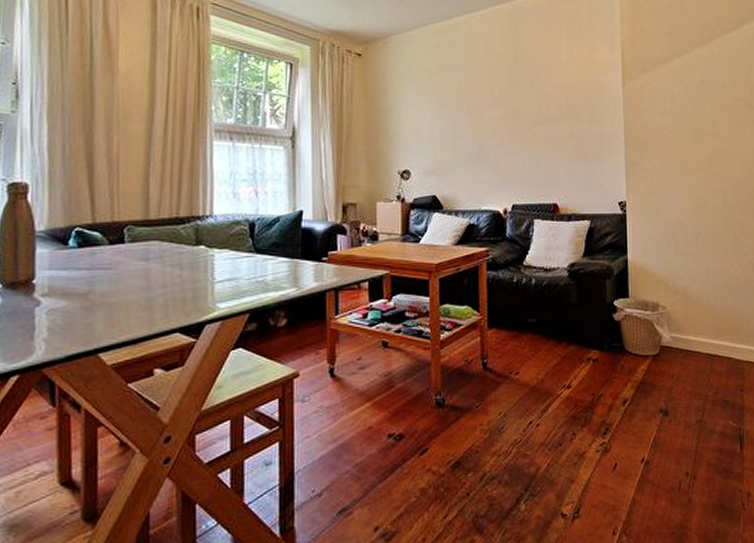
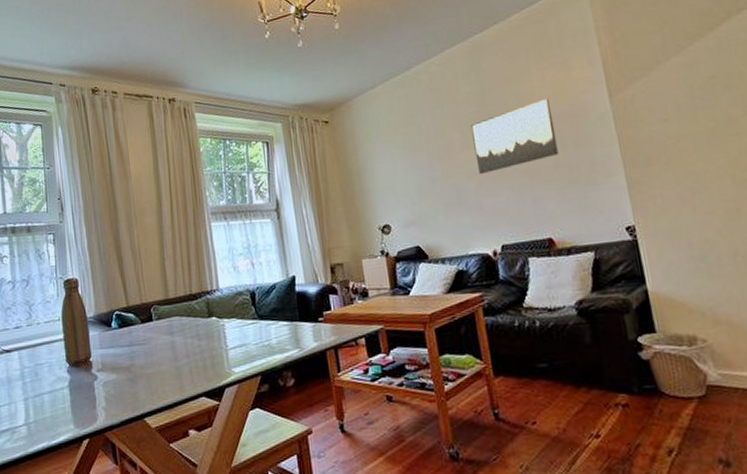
wall art: none [501,73,574,135] -> present [471,98,559,175]

